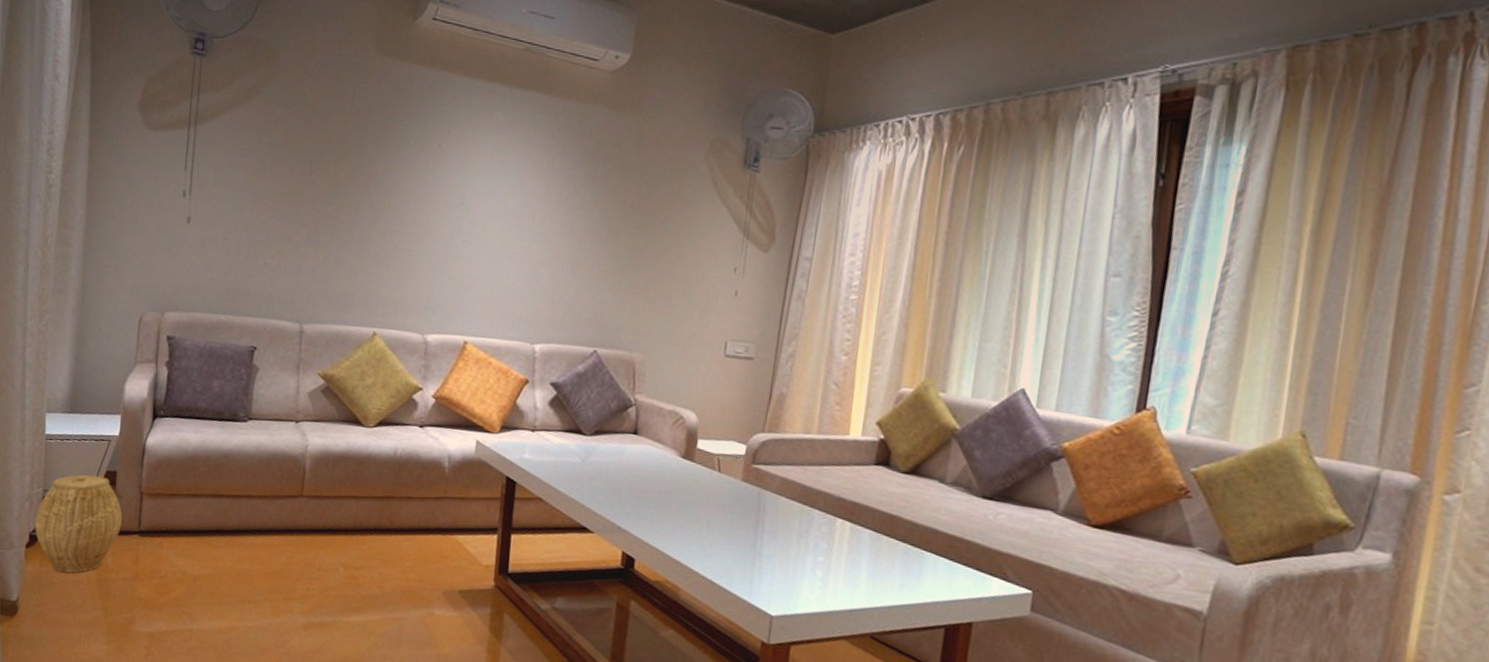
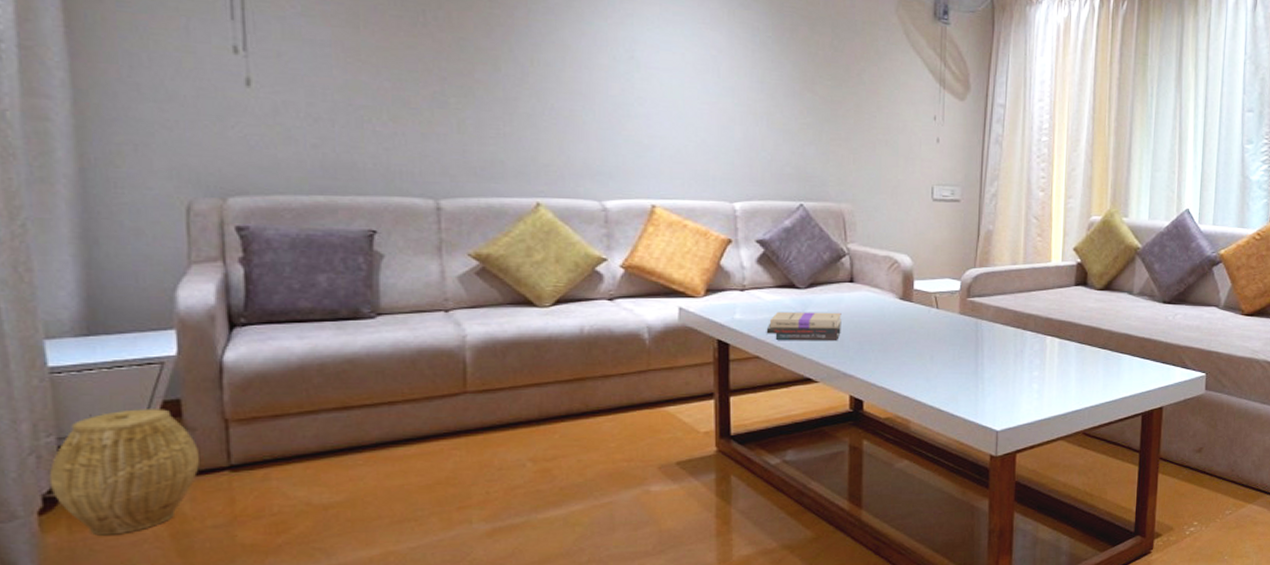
books: none [550,455,623,492] -> present [766,311,842,341]

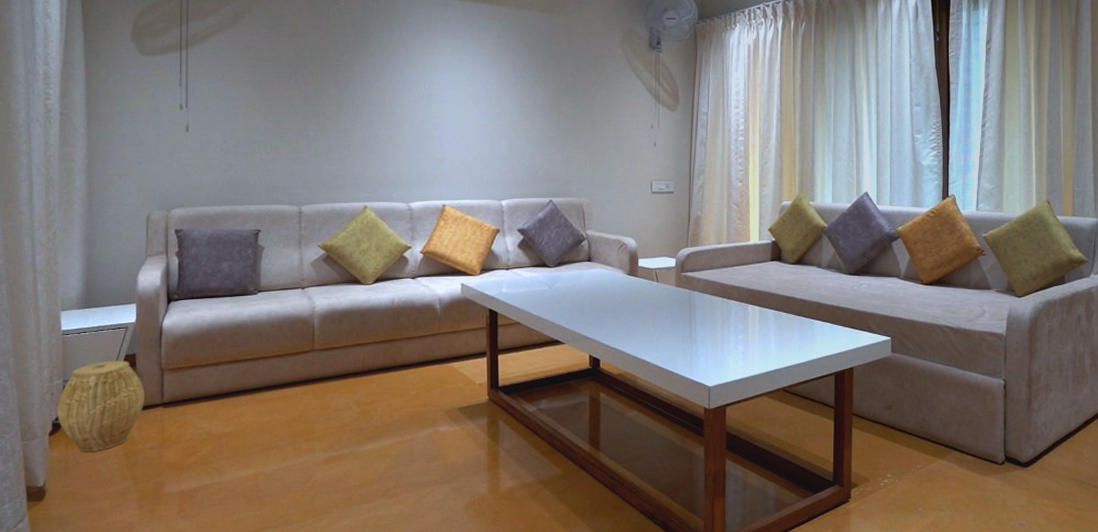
books: present [766,311,842,341] -> none [525,286,582,310]

